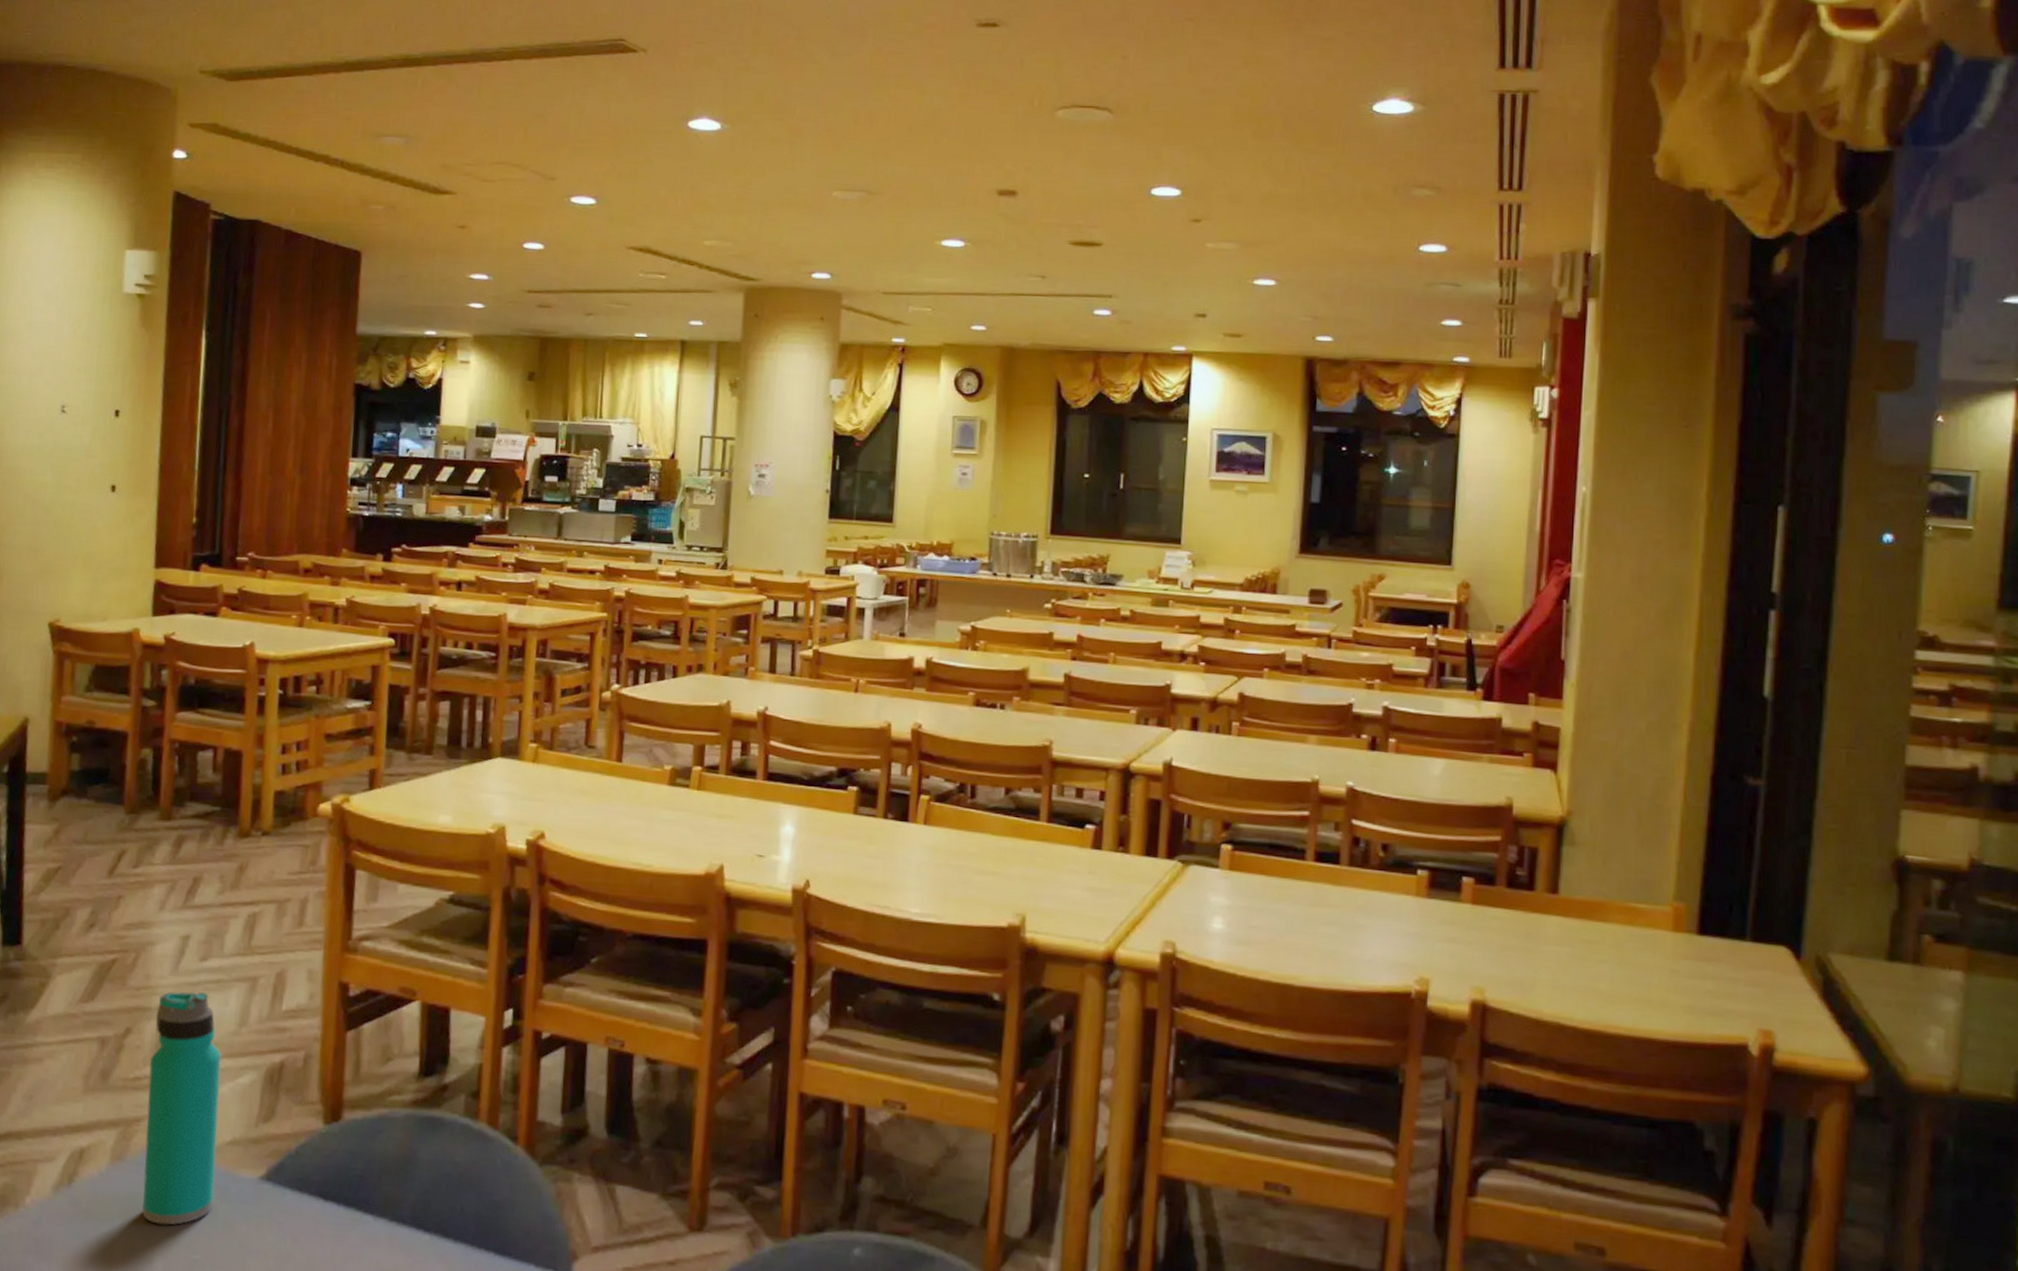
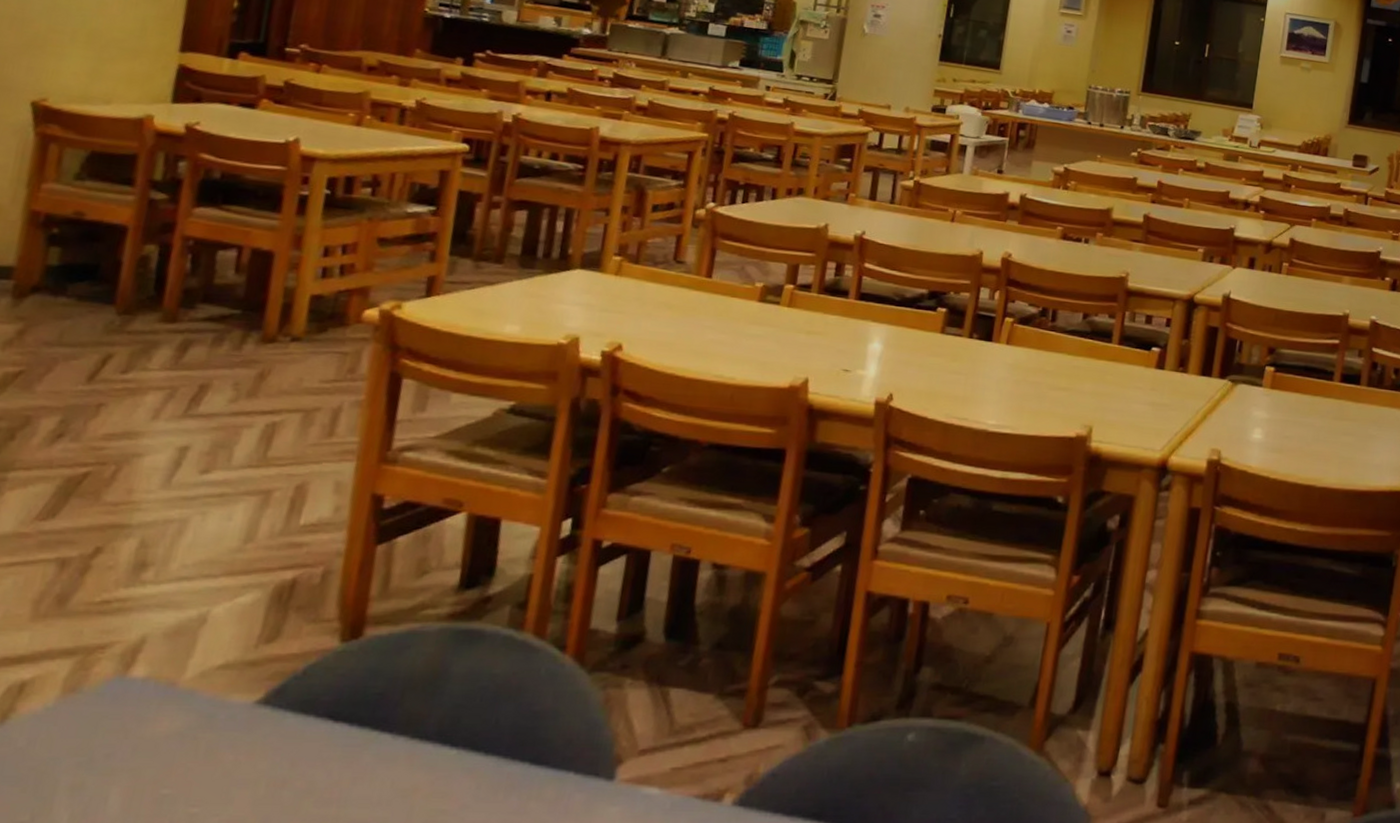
water bottle: present [142,992,222,1225] -> none [98,507,218,760]

